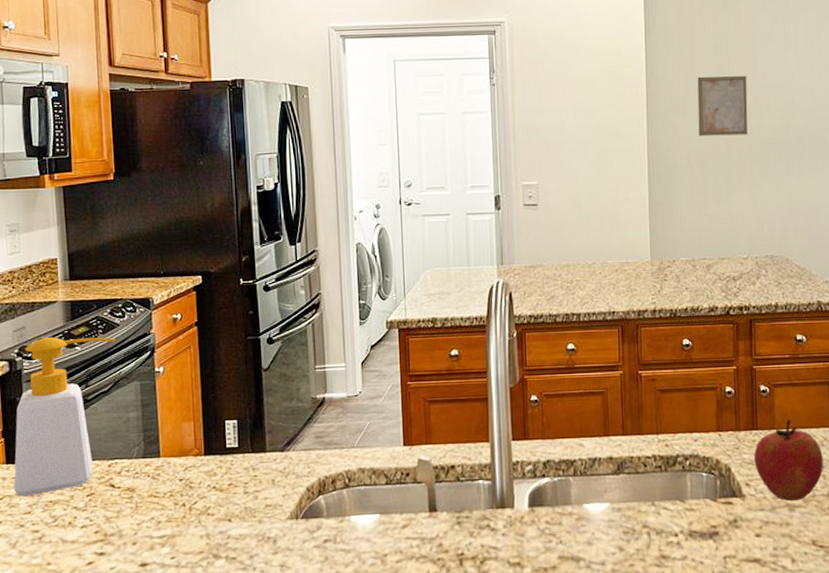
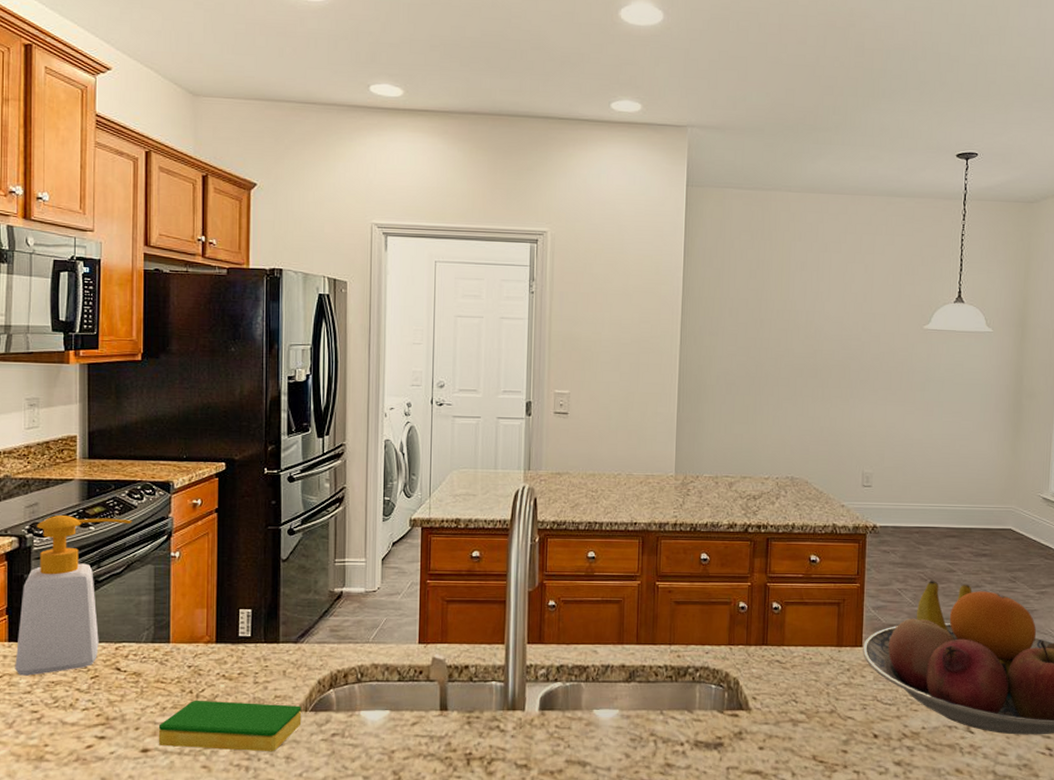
dish sponge: none [154,512,294,561] -> present [158,700,302,752]
wall art: present [697,76,748,137] -> none [729,299,780,359]
apple: present [754,418,823,501] -> none [762,636,828,717]

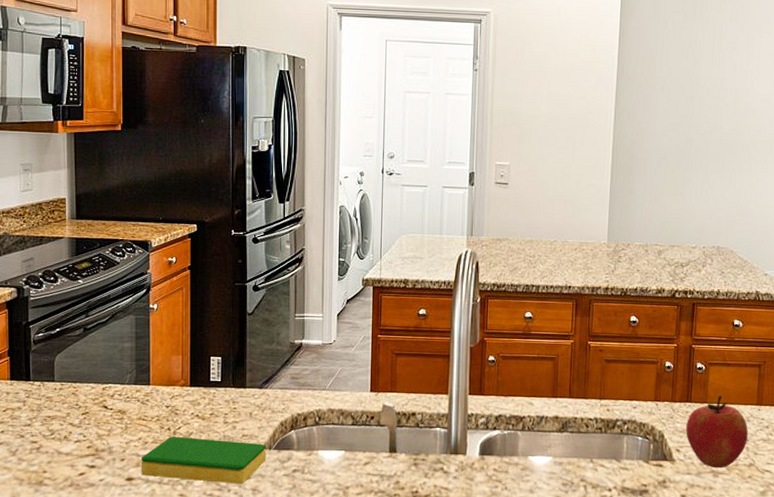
soap bottle: present [15,514,132,676] -> none [16,268,115,411]
apple: none [762,636,828,717] -> present [686,394,748,469]

